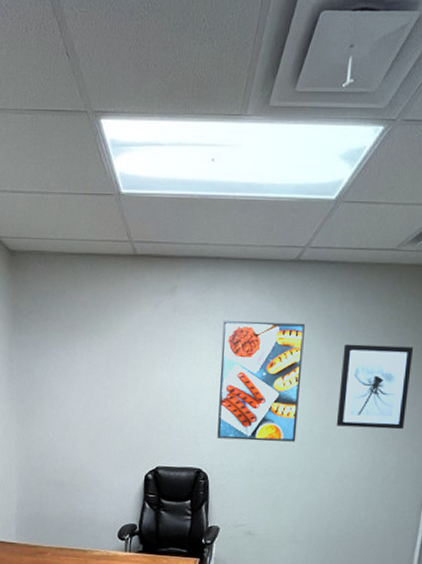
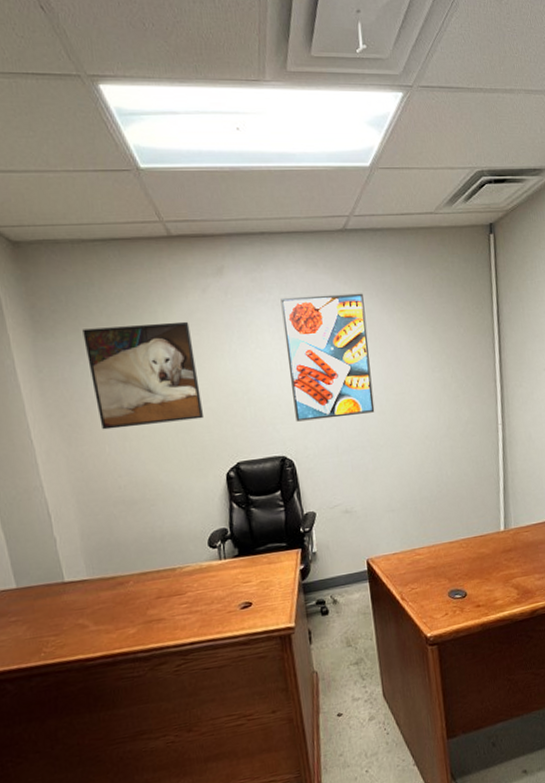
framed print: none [49,329,138,422] -> present [82,321,205,430]
wall art: present [336,344,414,430] -> none [403,305,471,391]

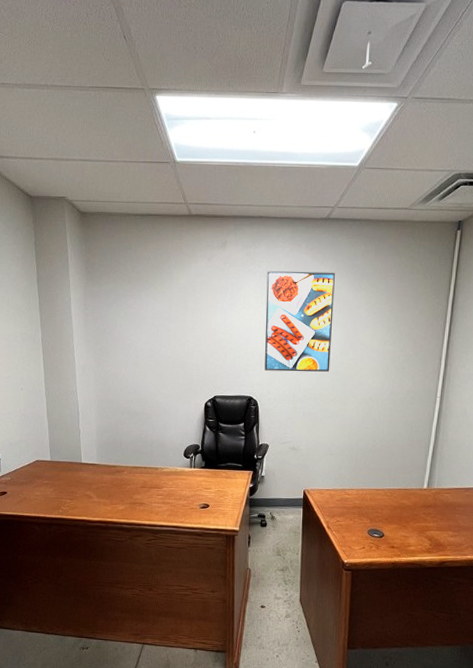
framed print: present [82,321,205,430] -> none [118,281,195,358]

